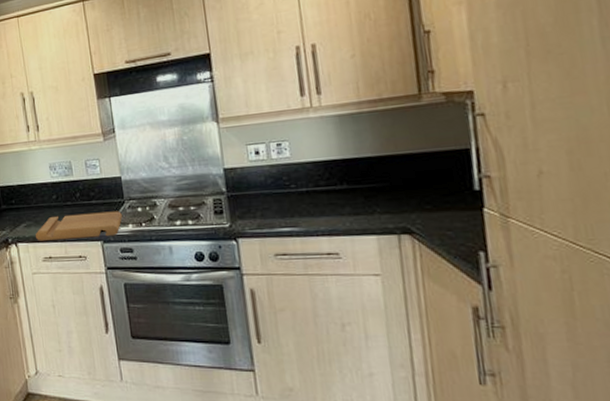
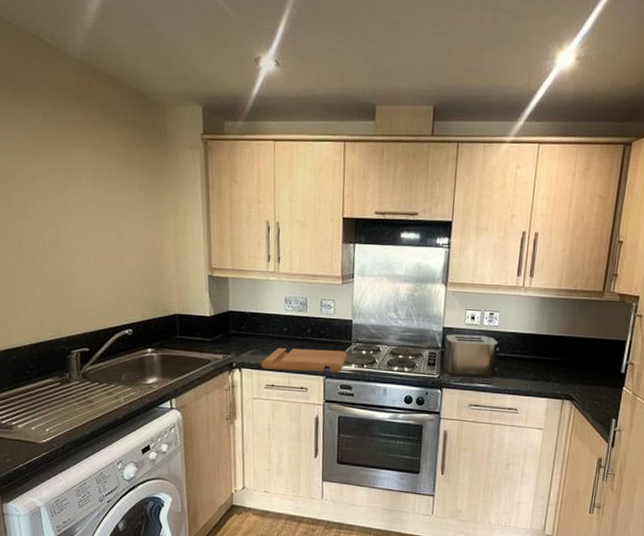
toaster: none [228,170,302,224] -> present [443,334,499,379]

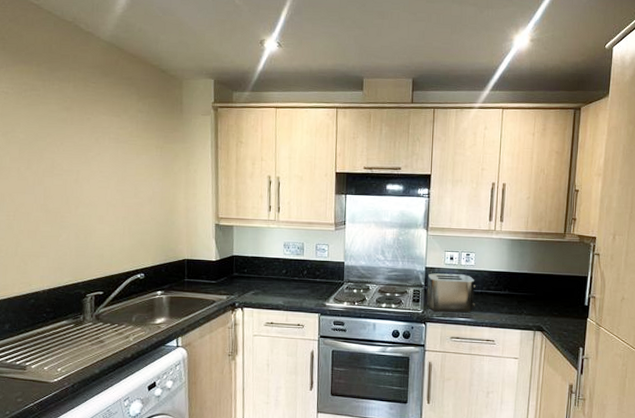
cutting board: present [261,347,347,373] -> none [262,288,340,311]

